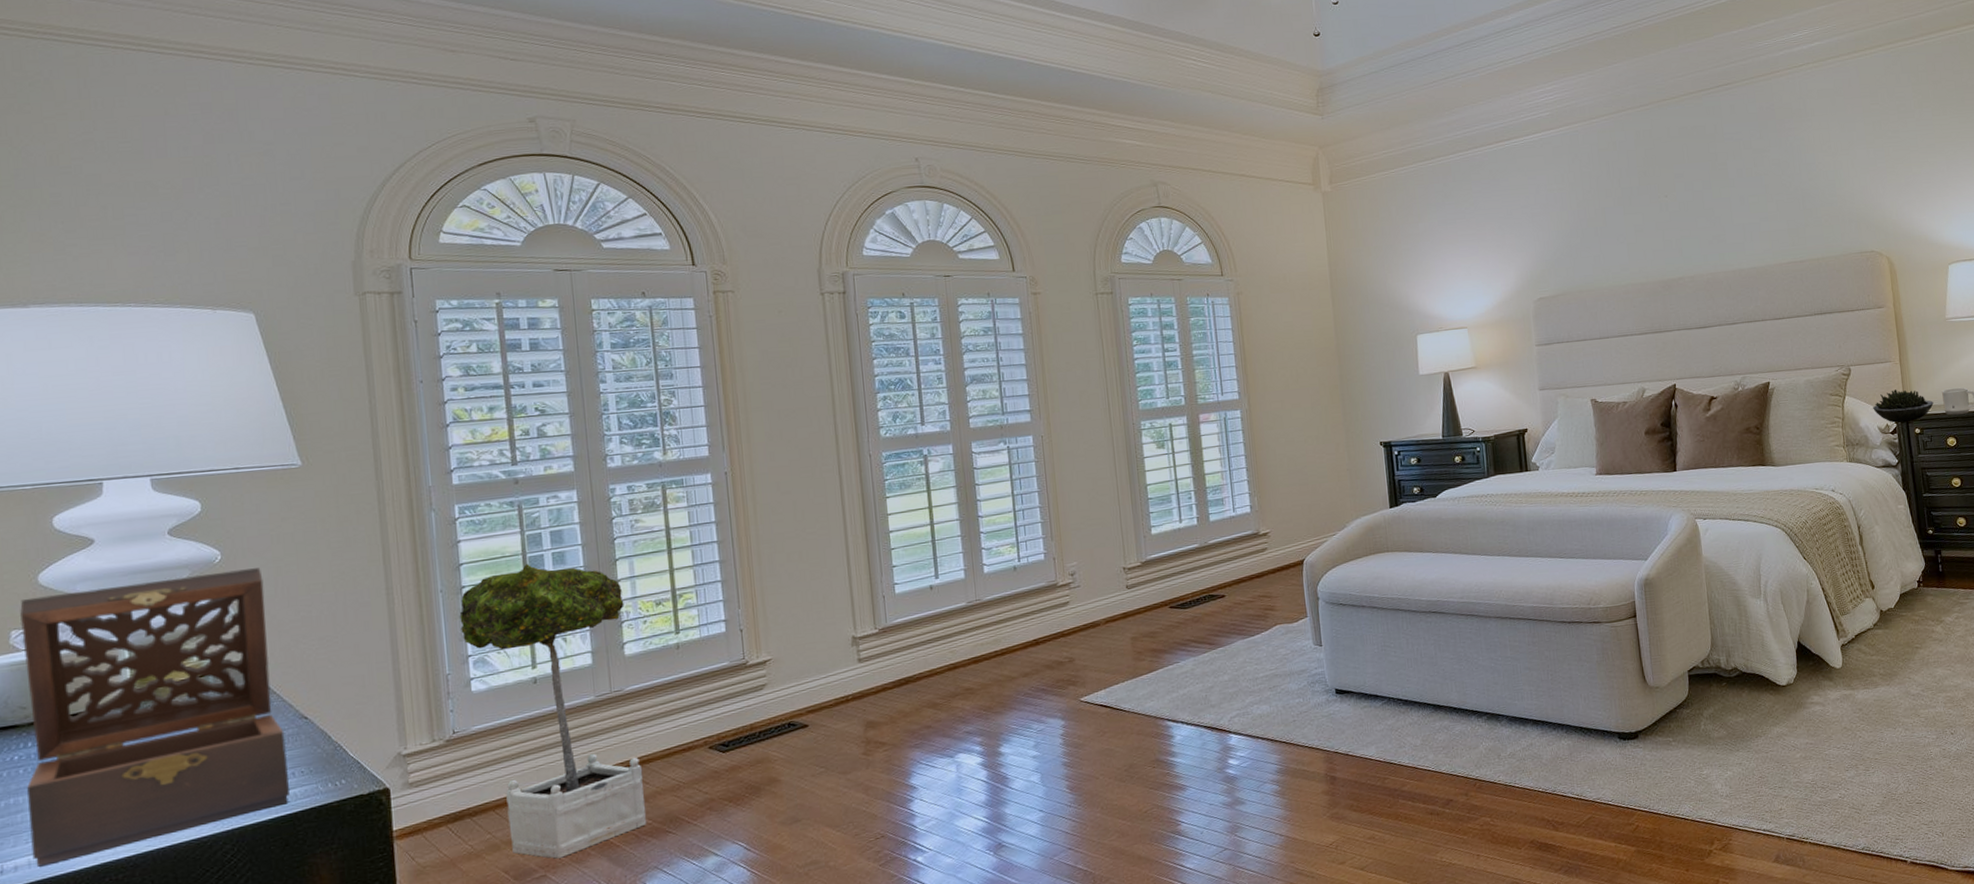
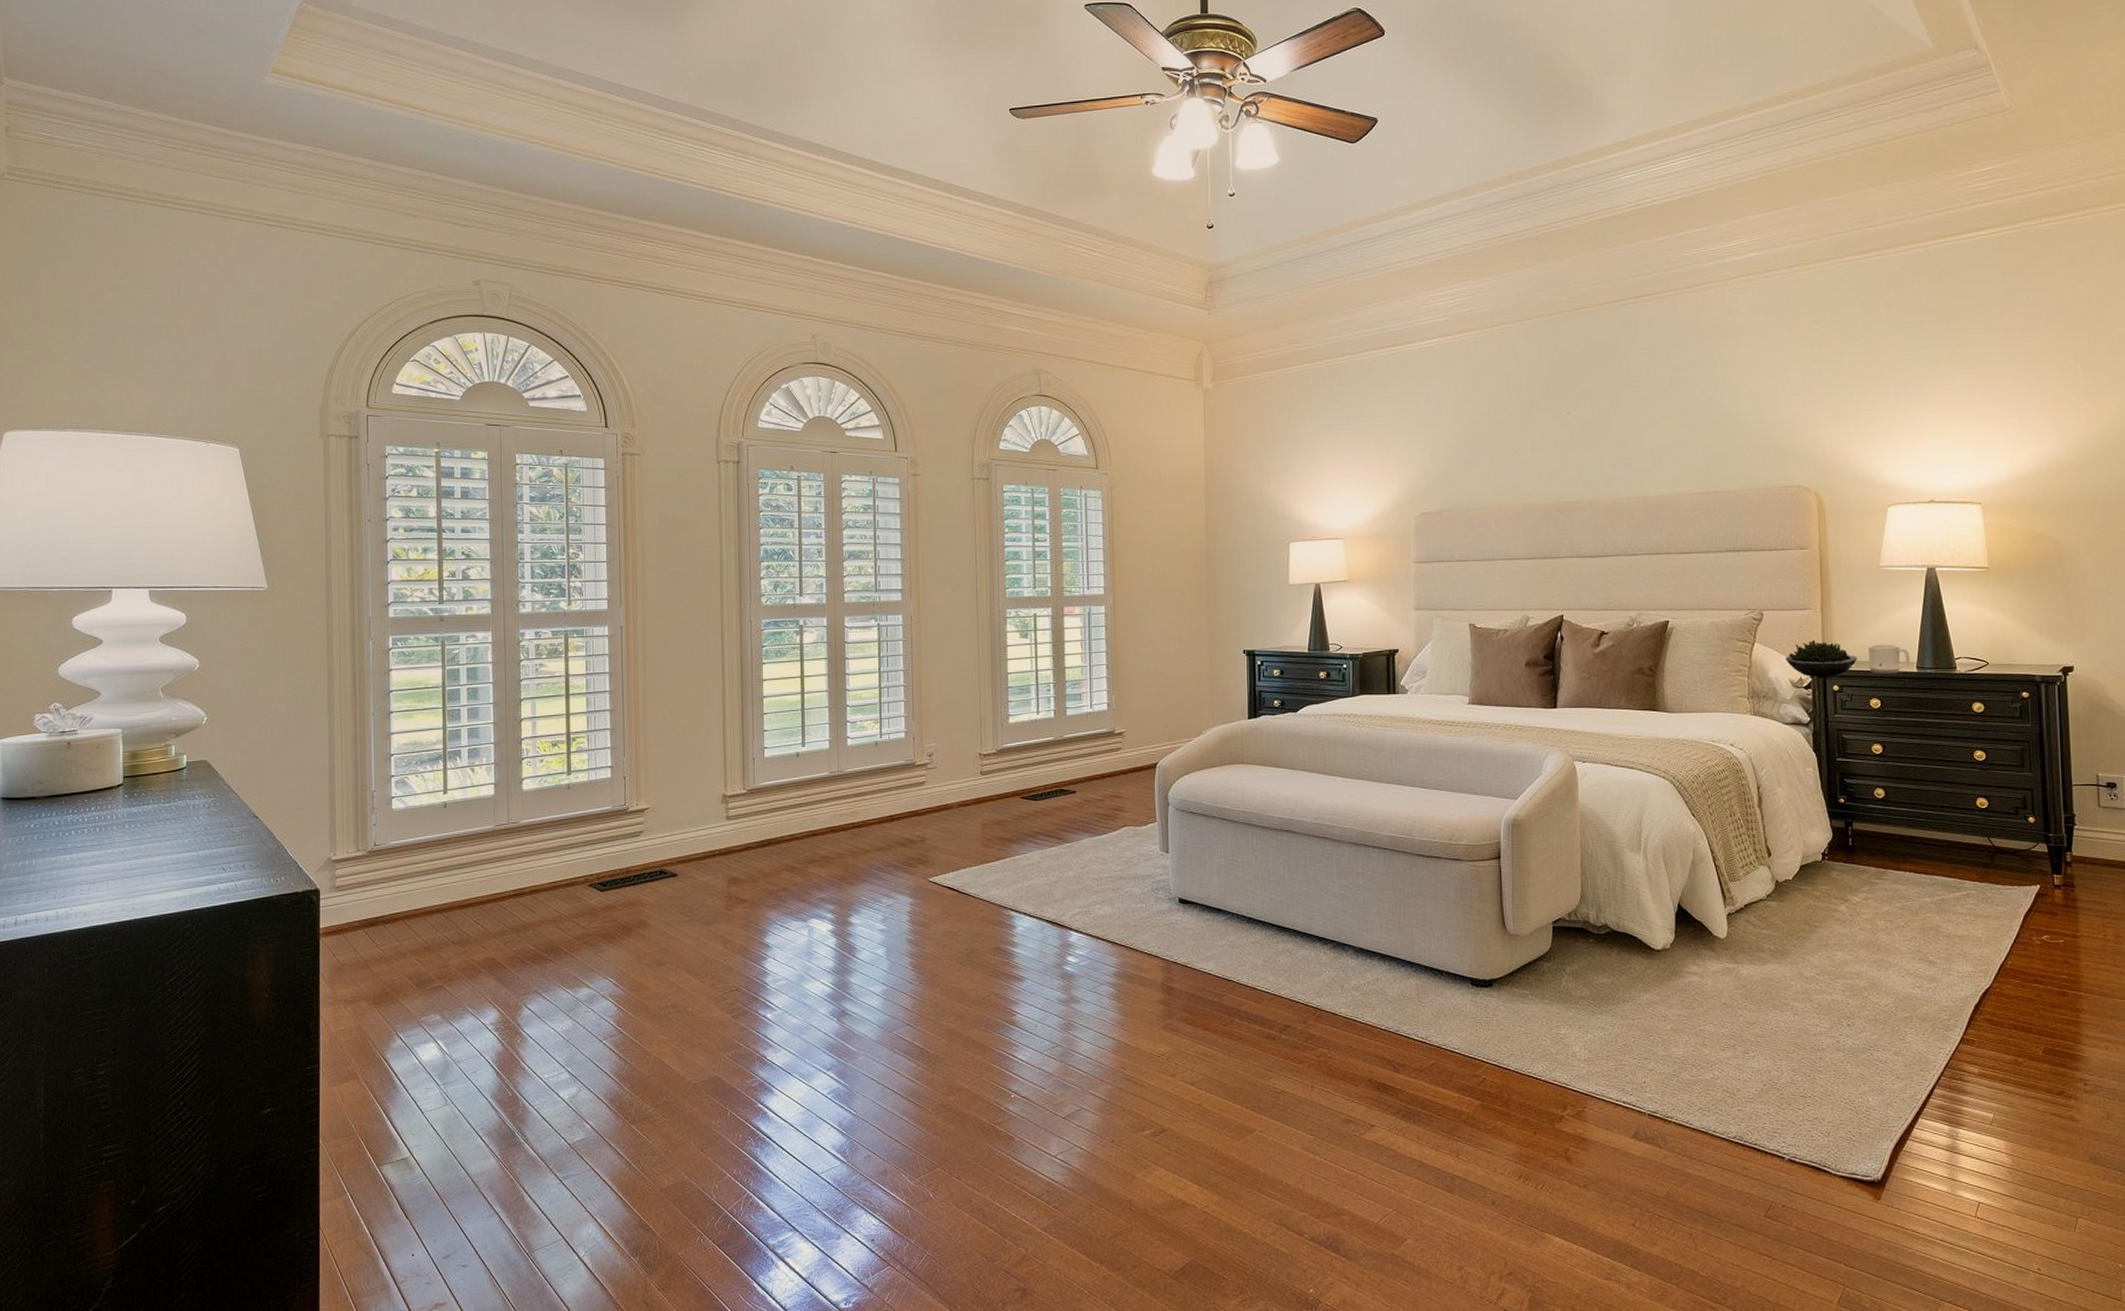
jewelry box: present [20,568,289,867] -> none [39,678,239,923]
potted tree: present [459,564,647,859] -> none [387,696,531,972]

